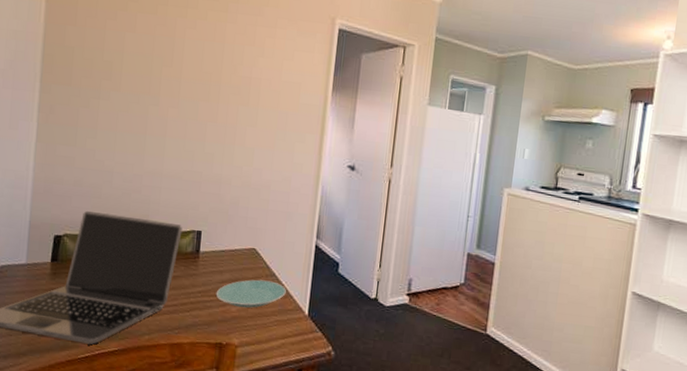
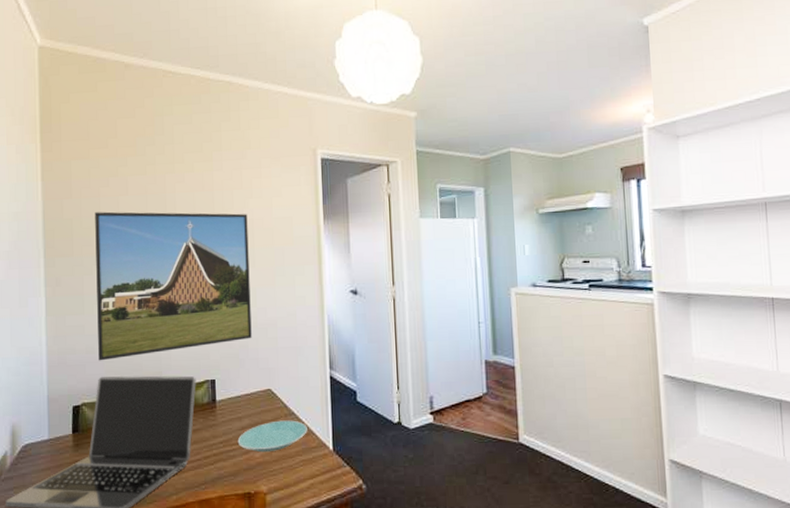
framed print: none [86,44,256,197] -> present [95,211,252,361]

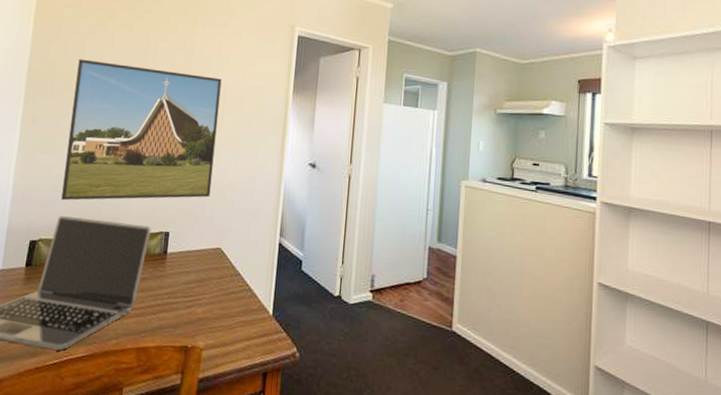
plate: present [237,420,307,453] -> none [182,279,251,309]

